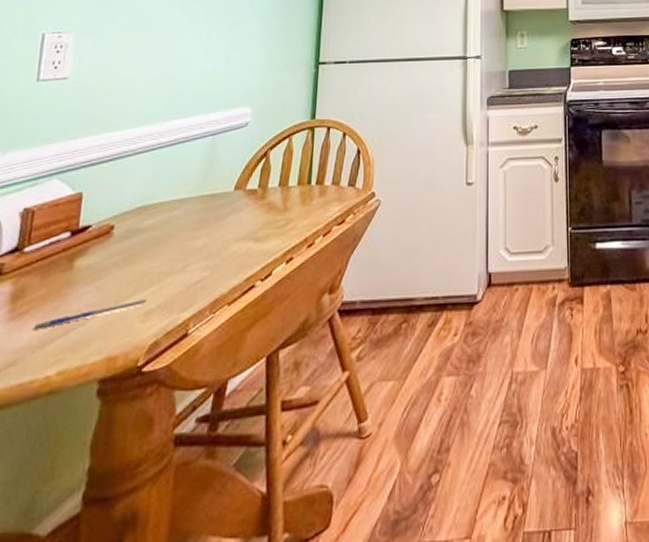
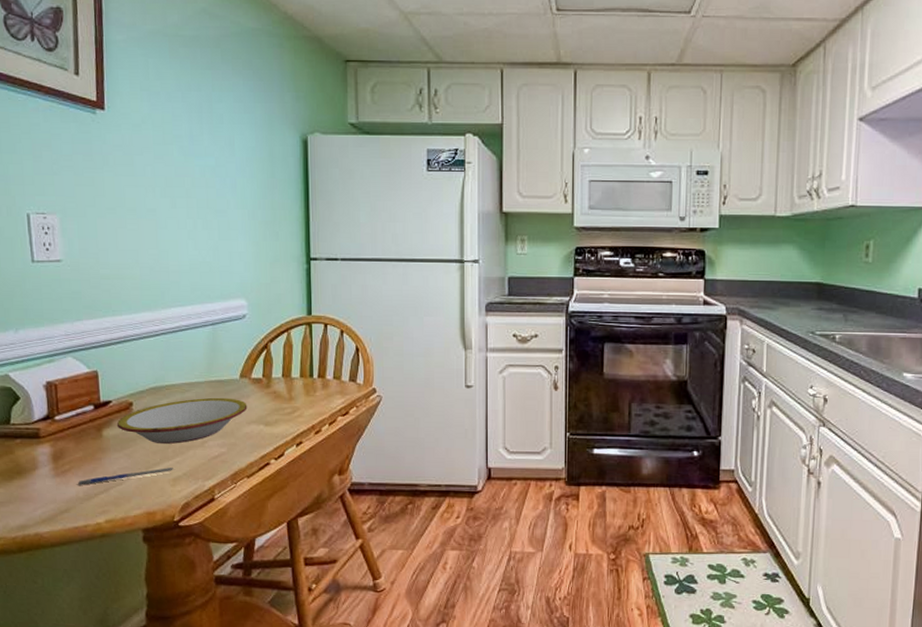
bowl: none [92,213,239,271] -> present [116,397,248,444]

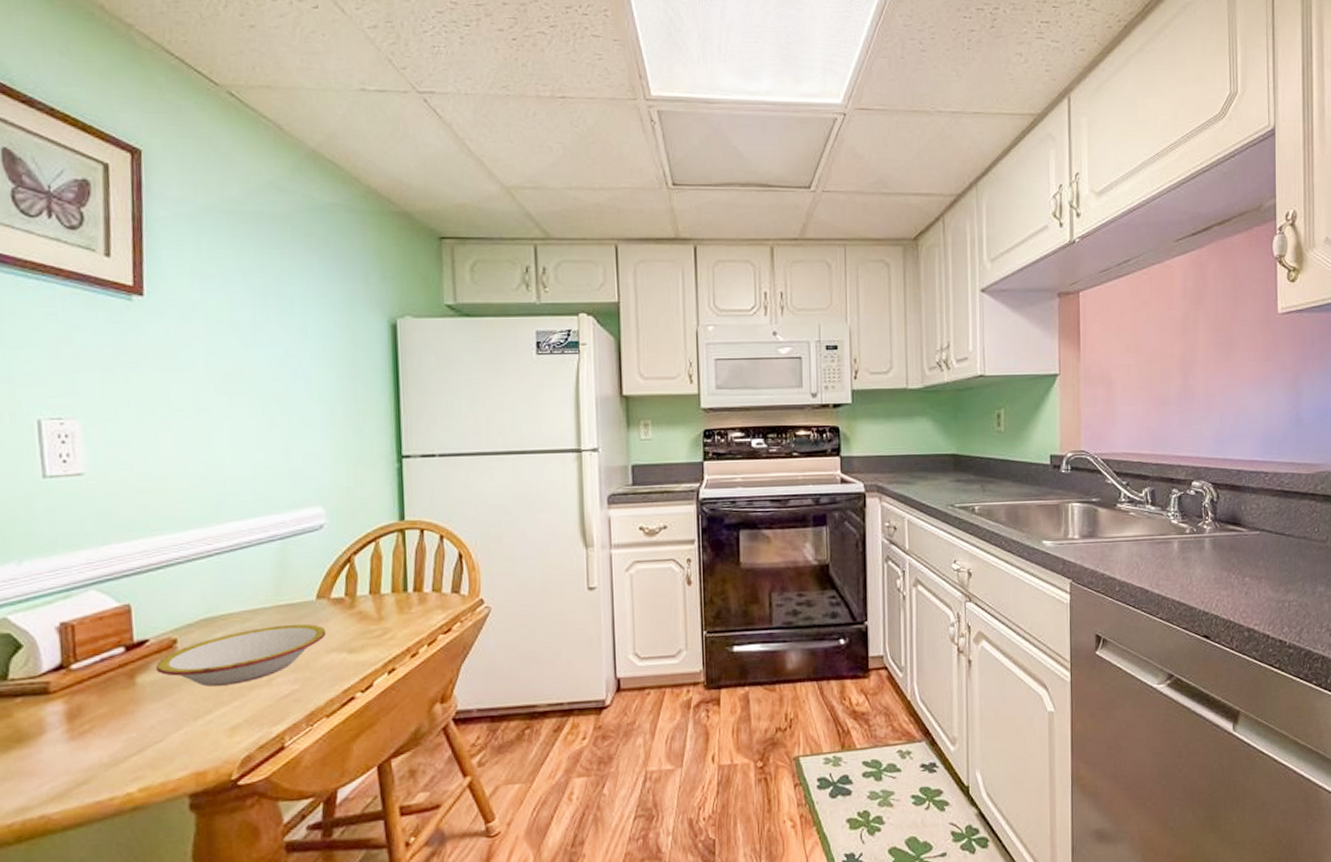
pen: present [78,468,175,485] -> none [102,714,232,748]

